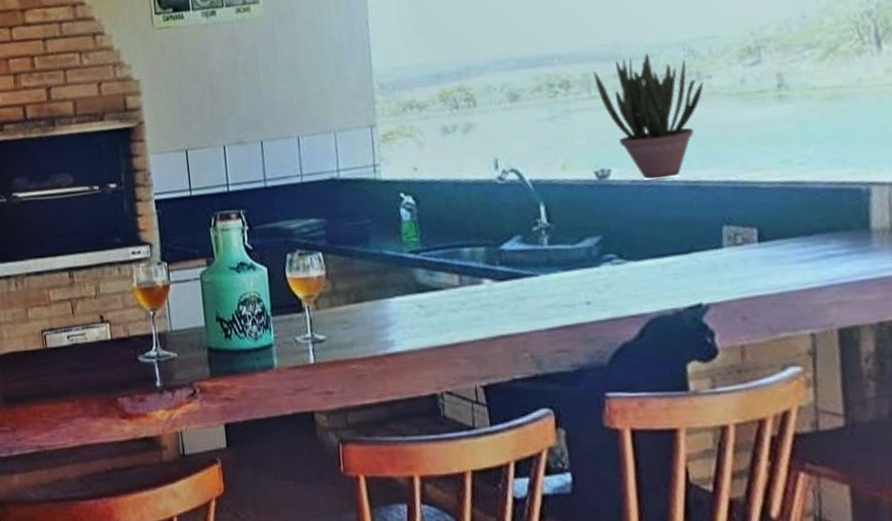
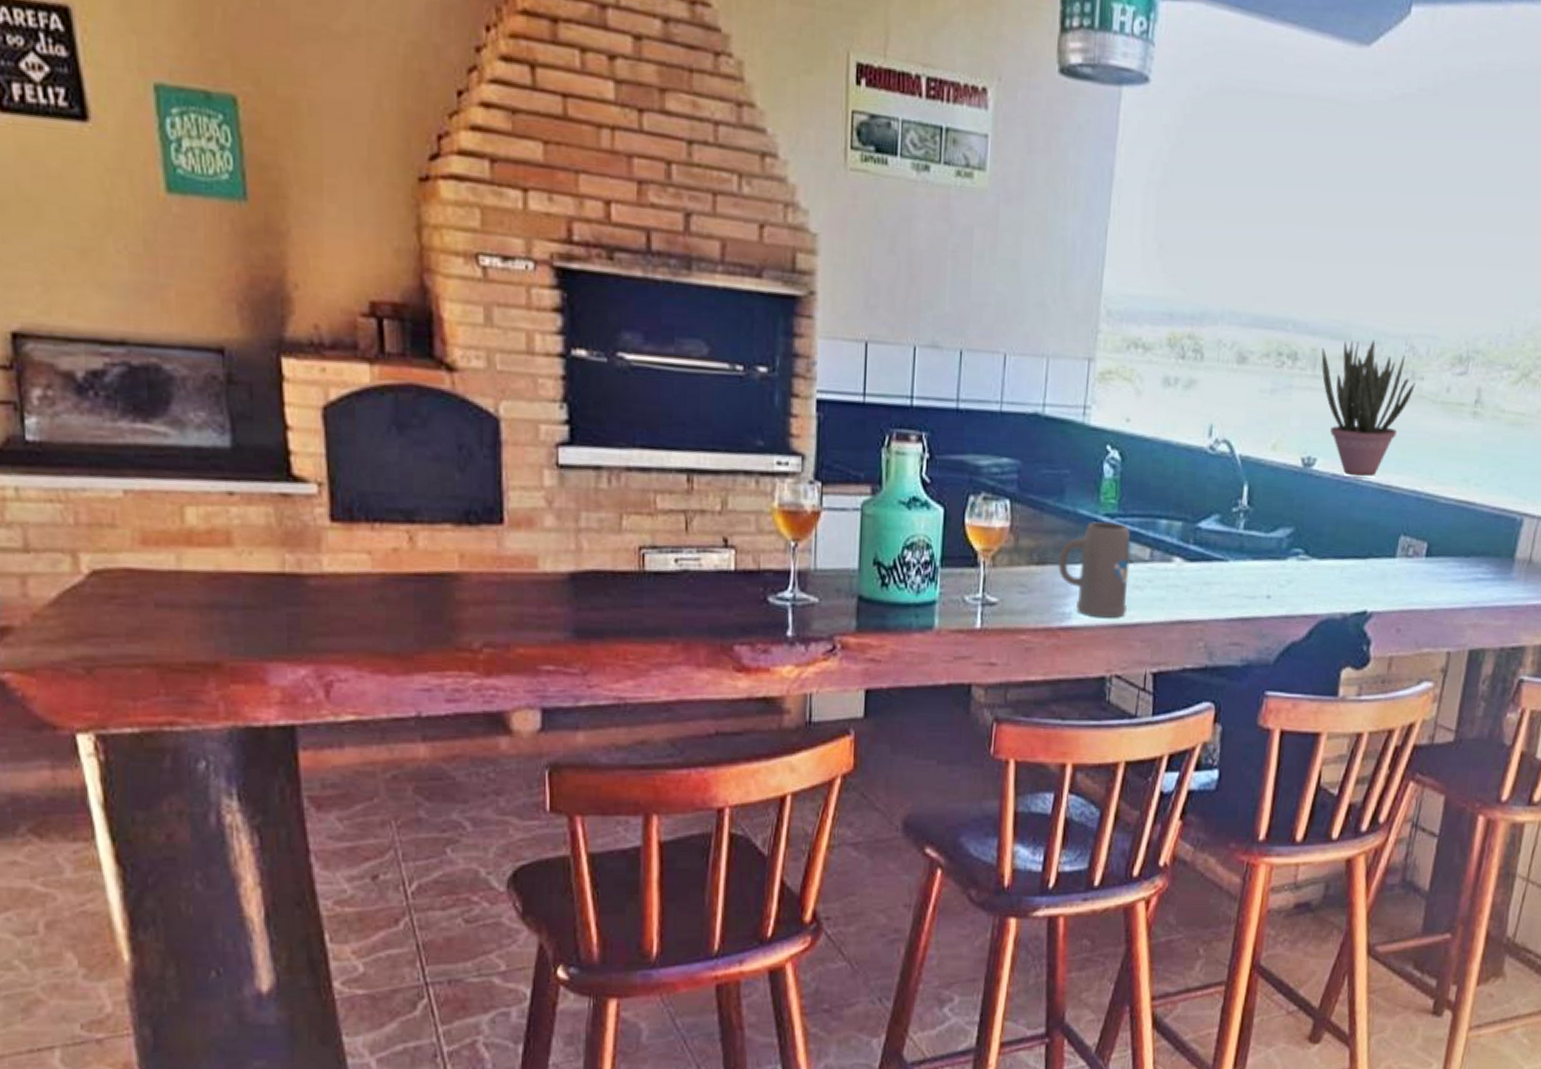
beer mug: none [373,256,447,342] -> present [1057,521,1131,618]

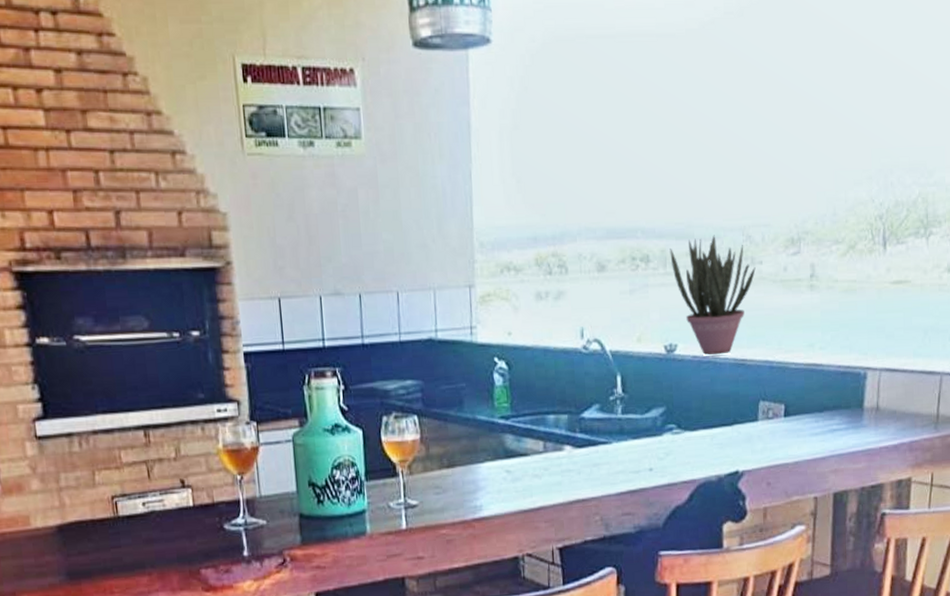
beer mug: present [1057,521,1131,618] -> none [465,422,530,506]

